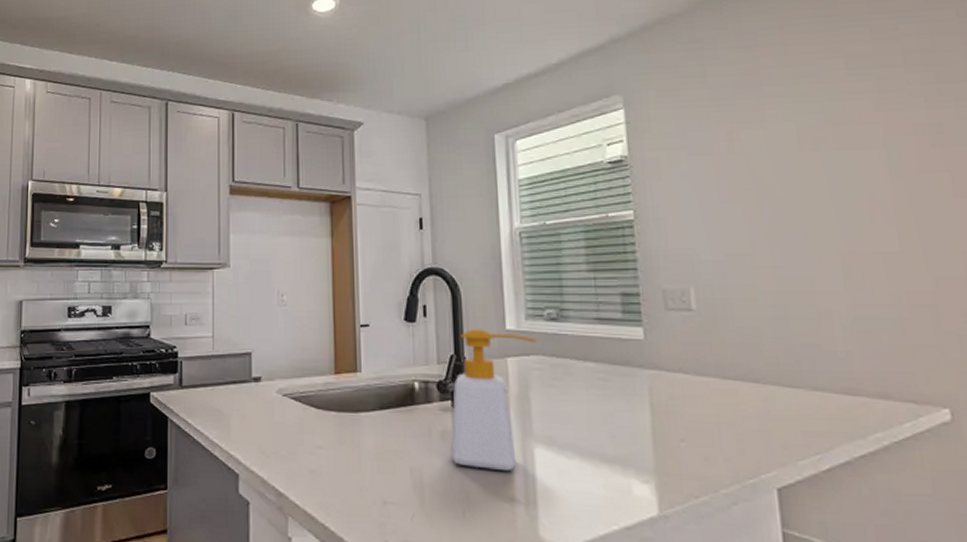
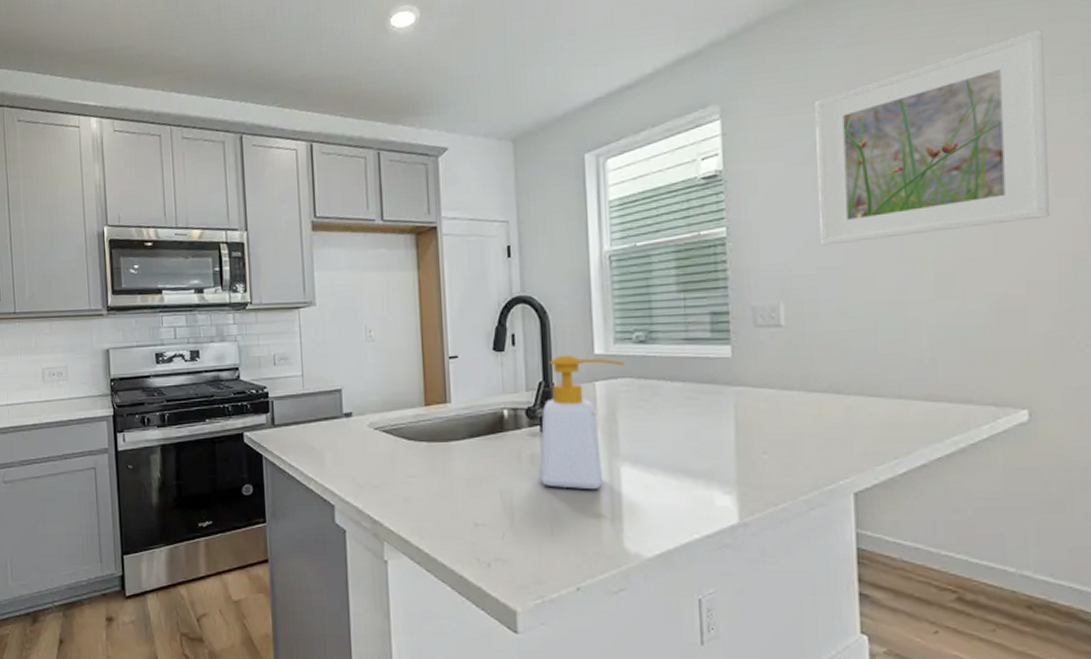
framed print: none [714,40,950,233] -> present [815,28,1050,246]

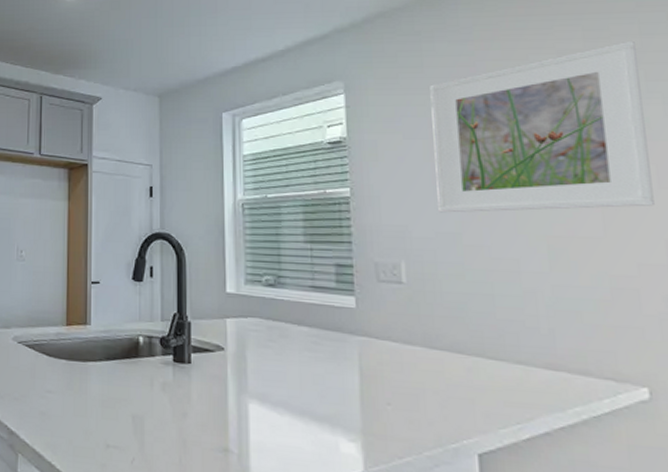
soap bottle: present [539,354,625,490] -> none [171,290,255,424]

